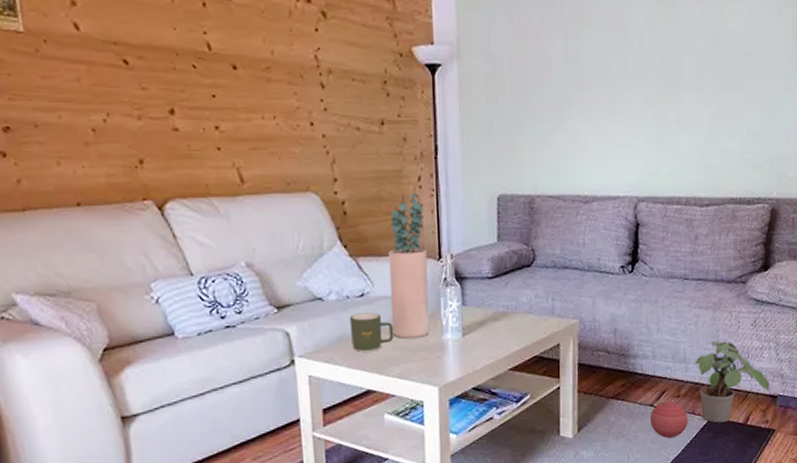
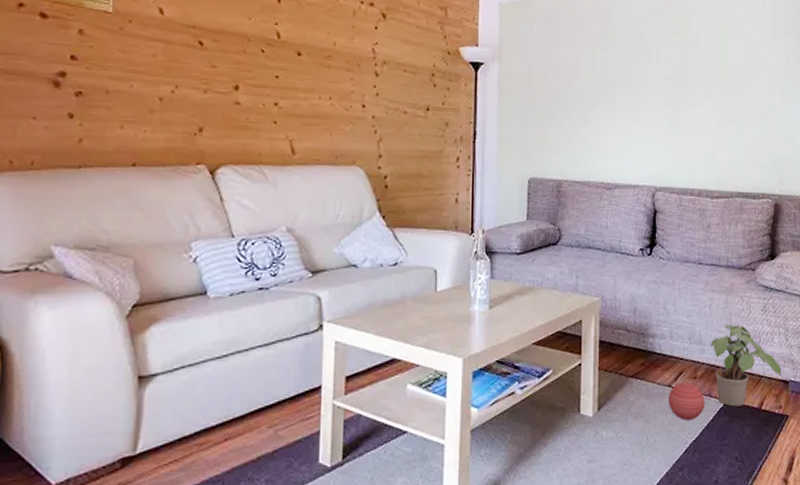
mug: present [349,312,394,352] -> none [380,281,423,320]
vase: present [388,185,430,340] -> none [421,165,461,310]

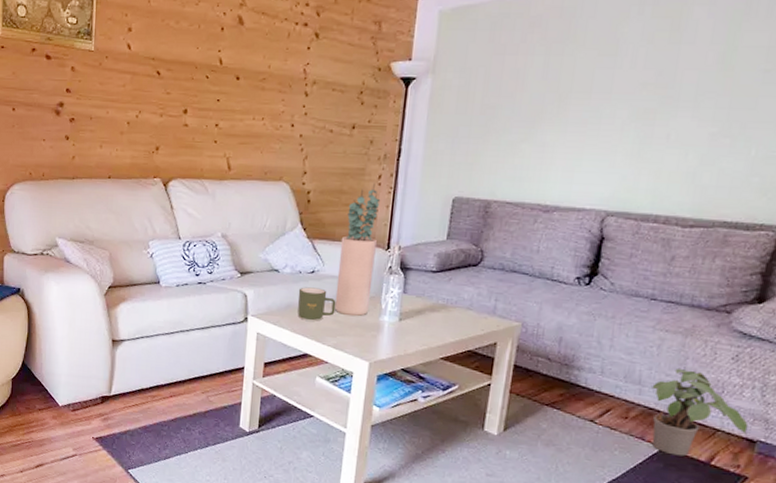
mug: none [380,281,423,320] -> present [297,287,336,322]
vase: none [421,165,461,310] -> present [334,182,381,317]
toy ball: present [669,382,705,421] -> none [588,419,635,459]

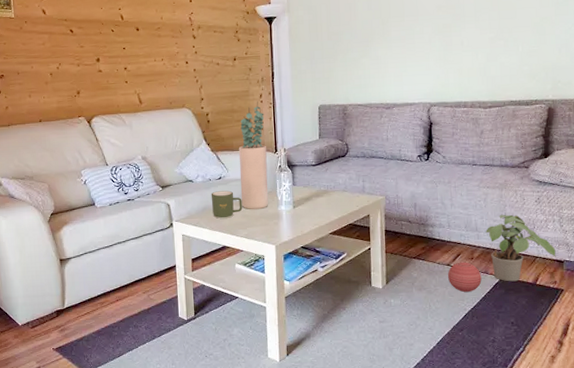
toy ball: none [588,419,635,459] -> present [448,262,482,293]

